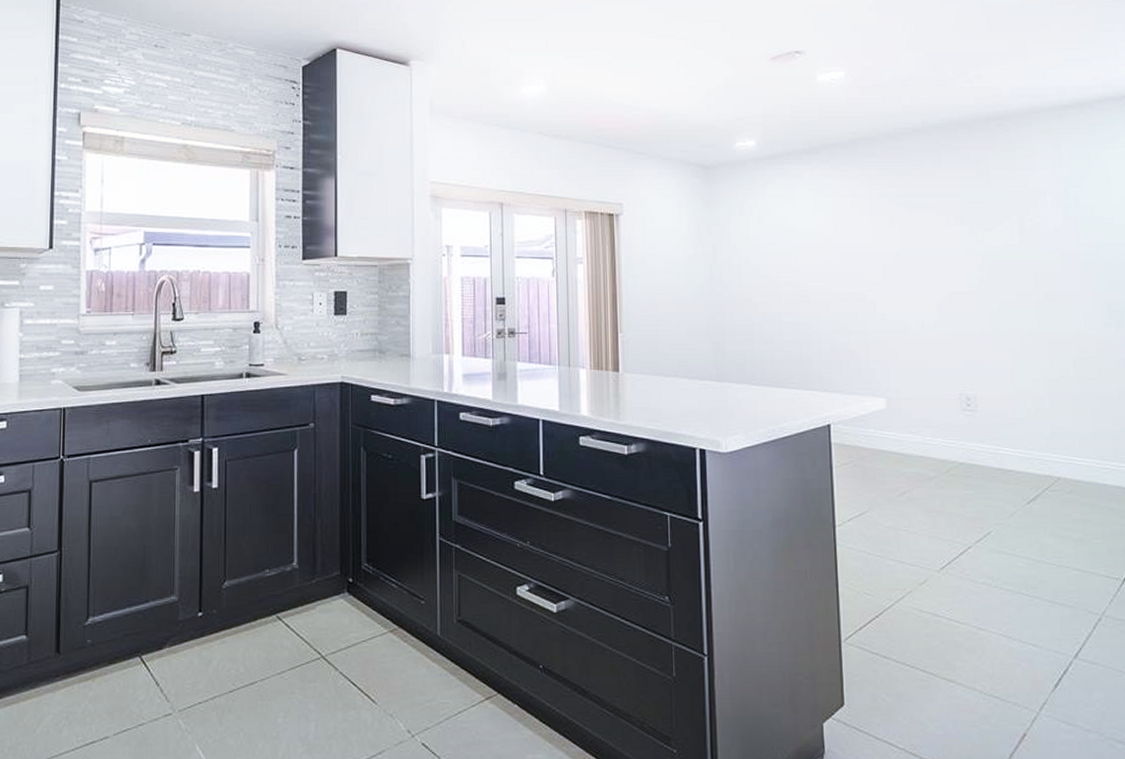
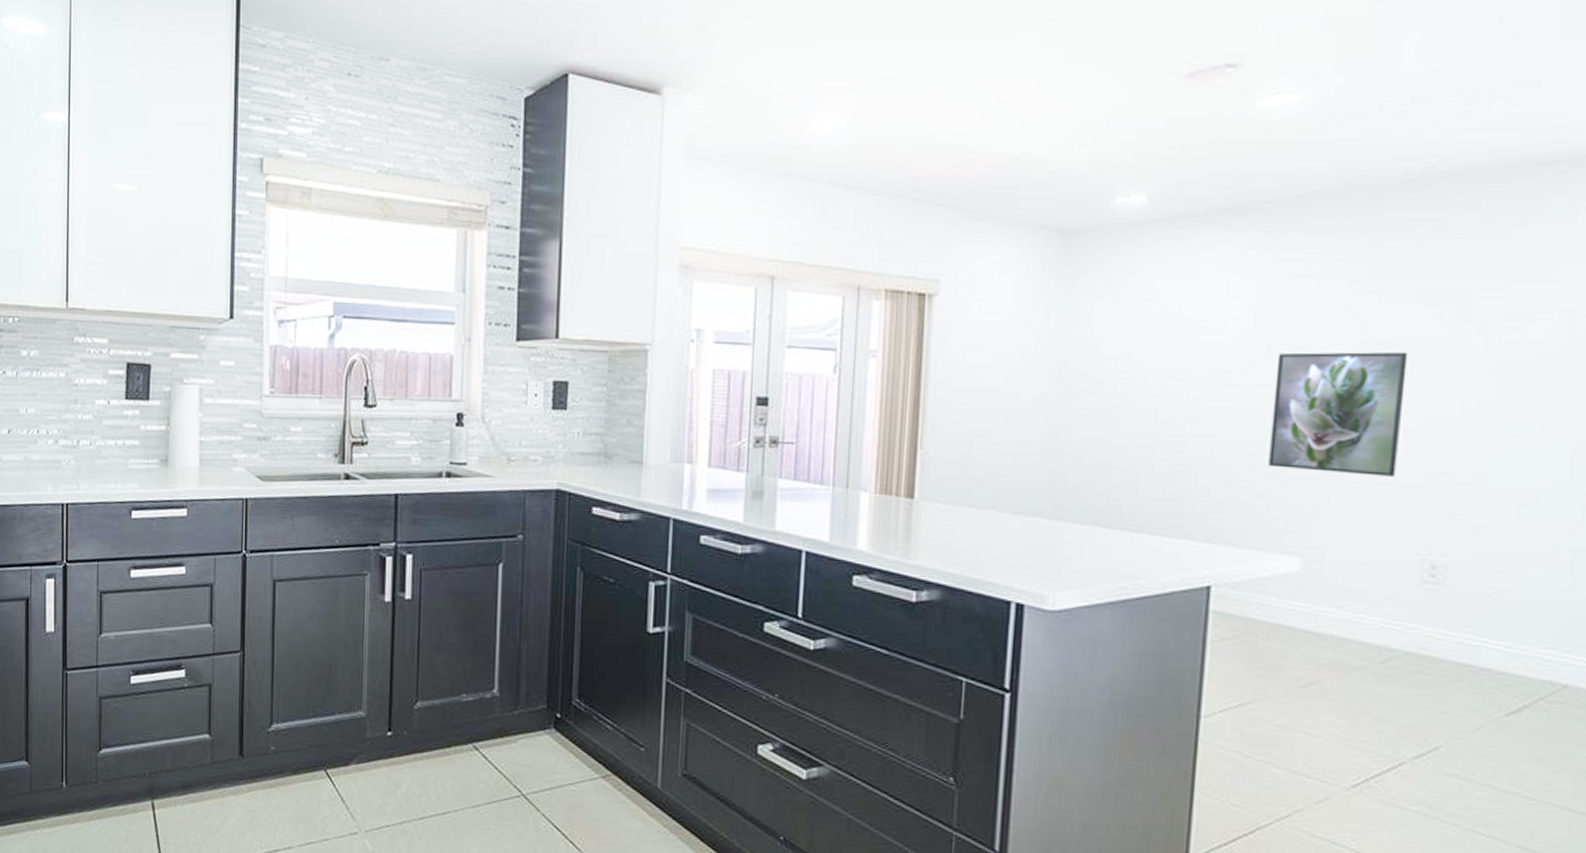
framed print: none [852,247,936,335] -> present [1268,351,1408,477]

